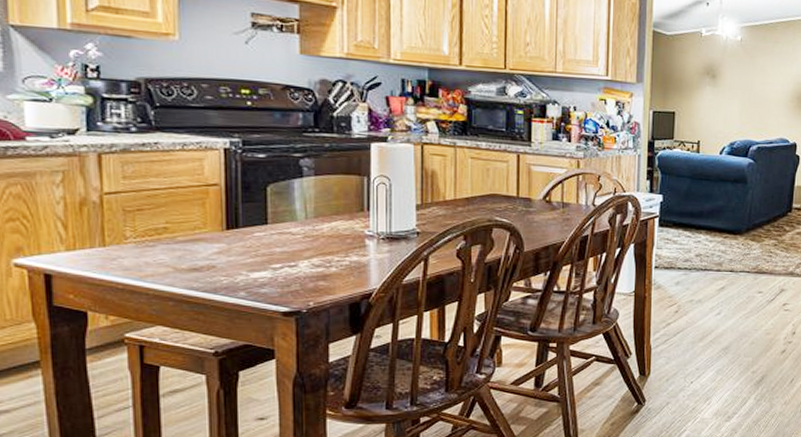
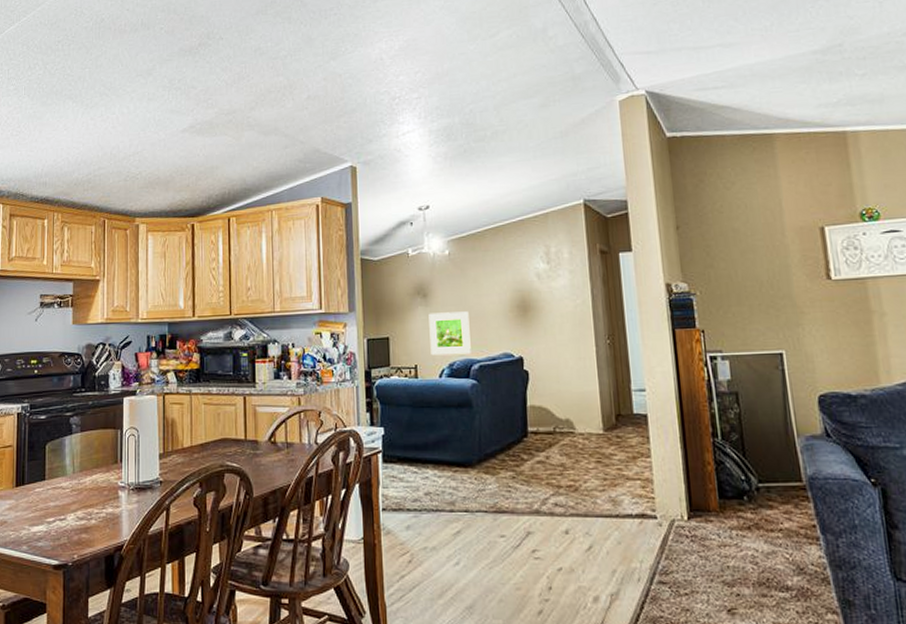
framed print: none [714,94,753,136] -> present [428,311,471,356]

